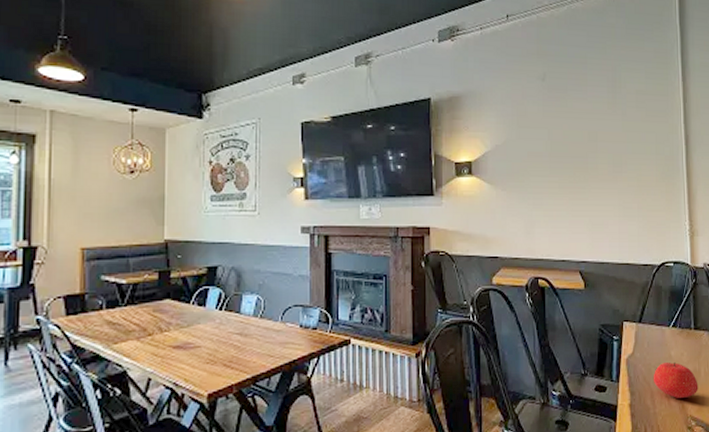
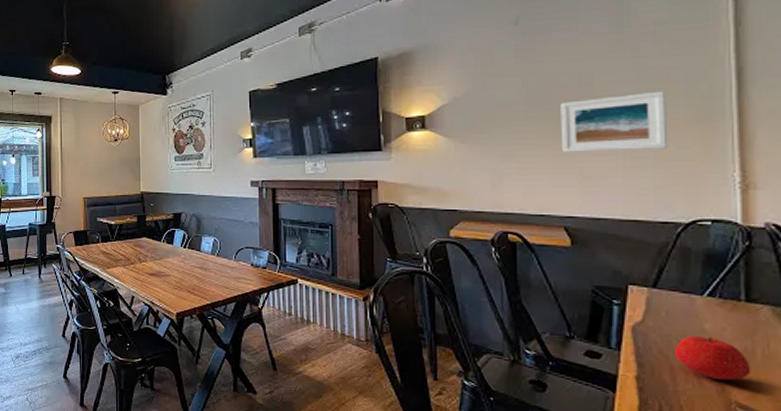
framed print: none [576,151,647,202] -> present [560,90,668,152]

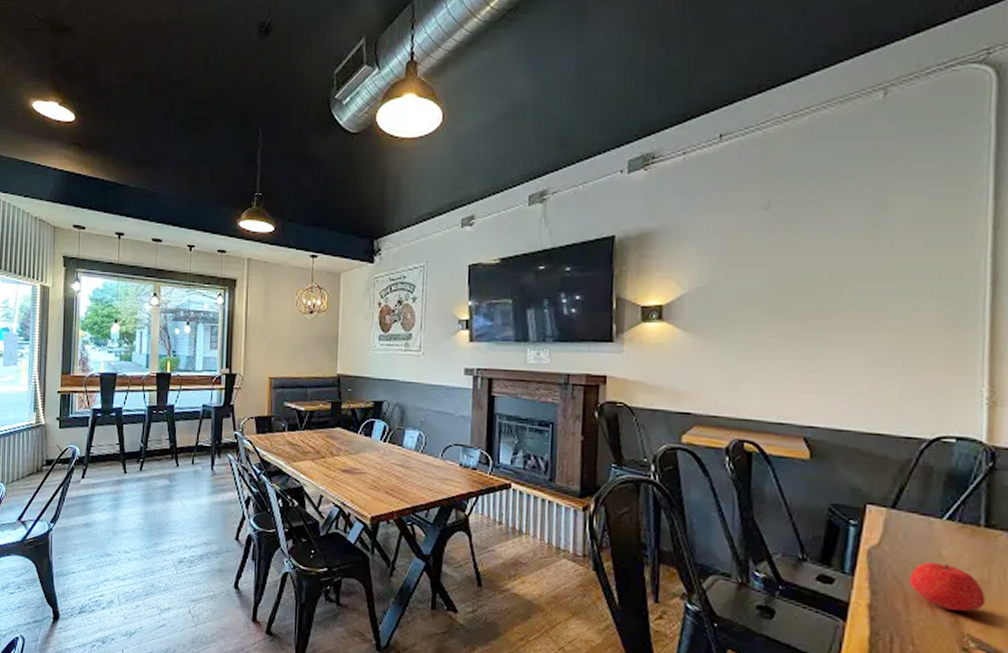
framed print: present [560,90,668,152] -> none [806,293,919,358]

